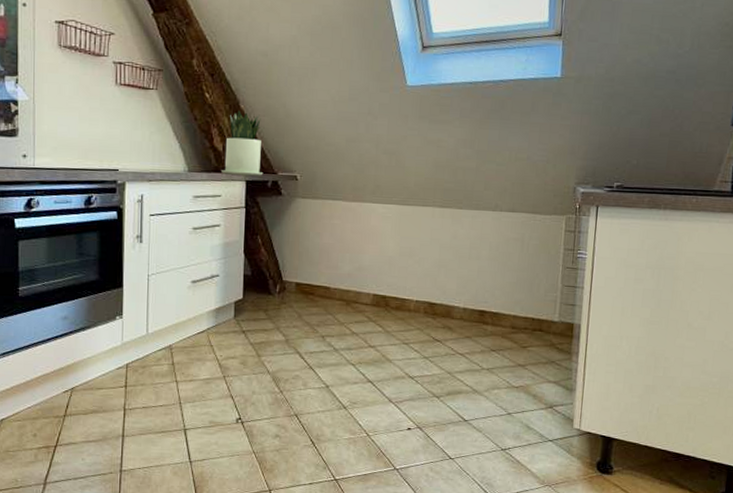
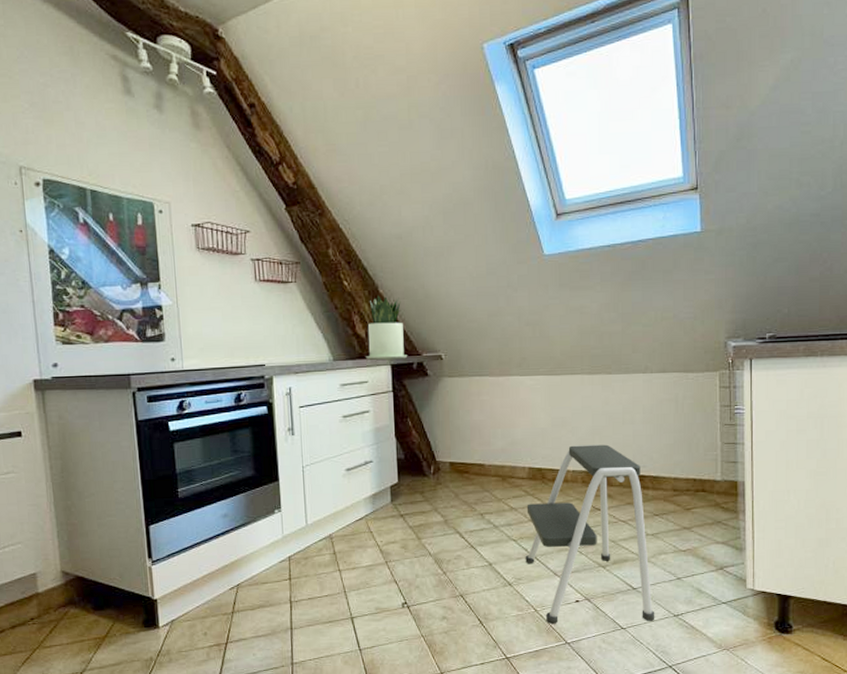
step stool: none [362,276,484,453] -> present [525,444,655,624]

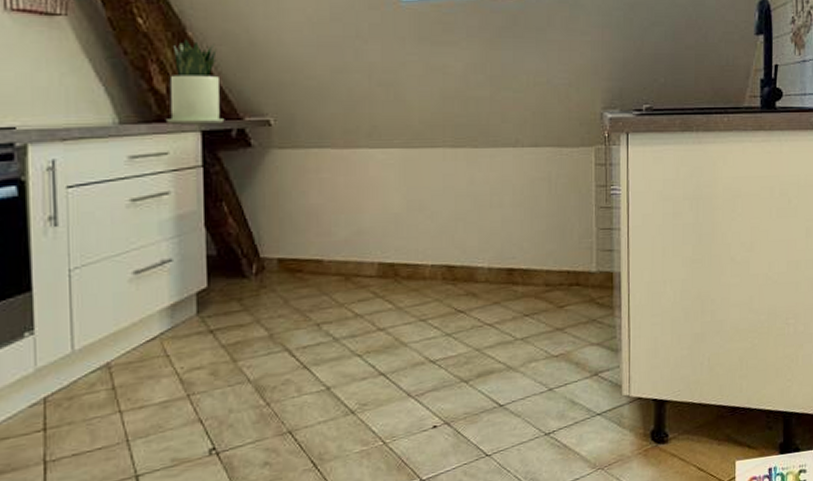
step stool: present [525,444,655,624] -> none [372,232,524,458]

